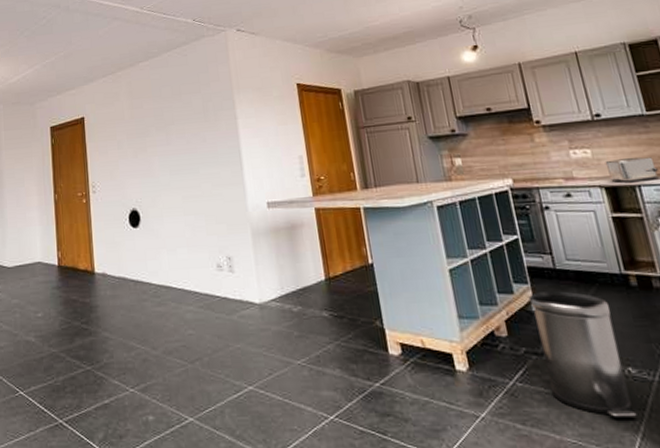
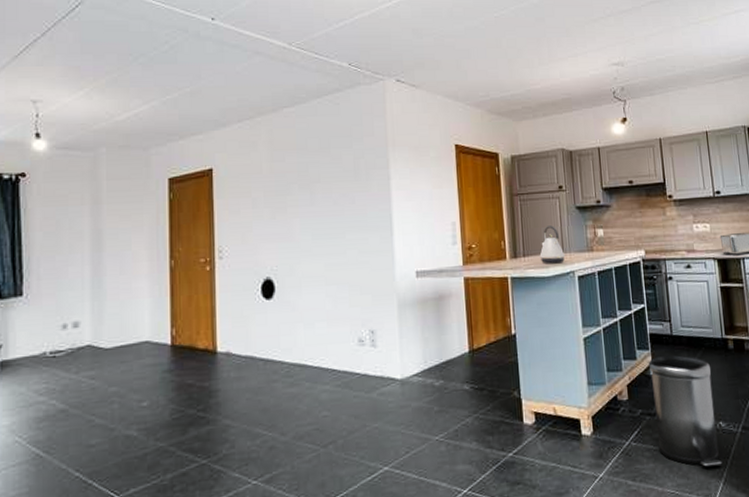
kettle: none [392,156,421,195] -> present [539,226,566,265]

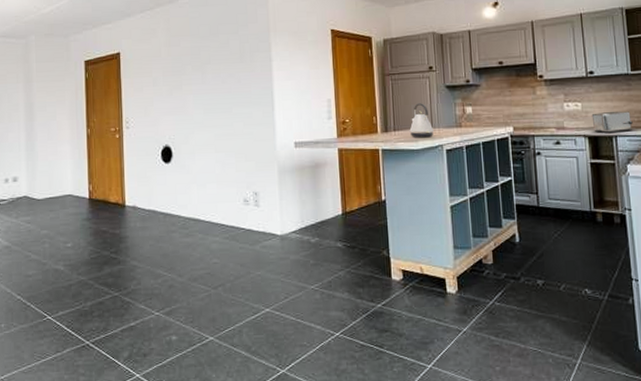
pedal bin: present [648,355,722,467] -> none [514,225,587,329]

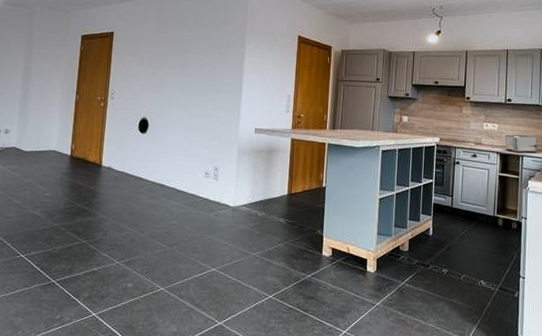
kettle: present [409,103,434,138] -> none [353,108,374,139]

